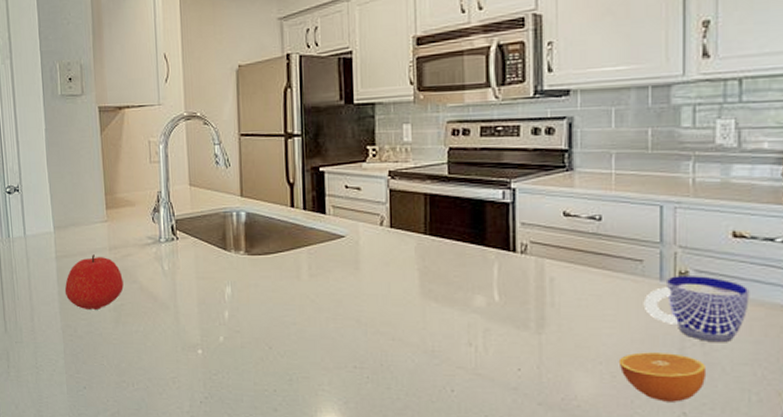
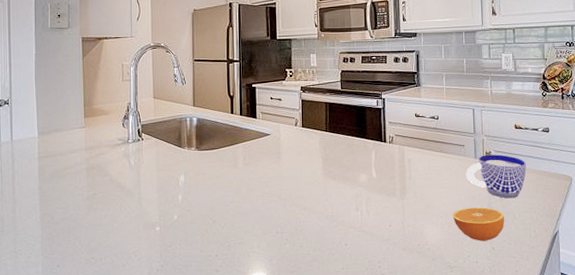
apple: present [64,254,124,310] -> none [45,154,96,200]

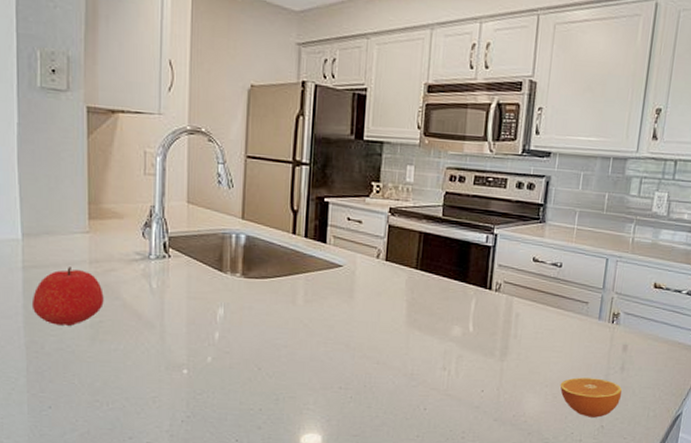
apple: none [45,154,96,200] -> present [31,267,104,326]
cup: present [466,154,527,199] -> none [584,316,660,371]

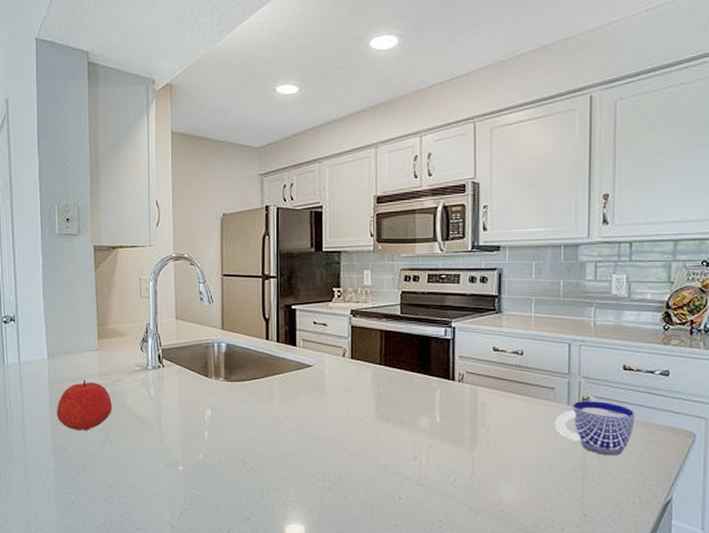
orange: present [560,377,622,418] -> none [534,464,602,505]
cup: none [584,316,660,371] -> present [554,401,635,456]

